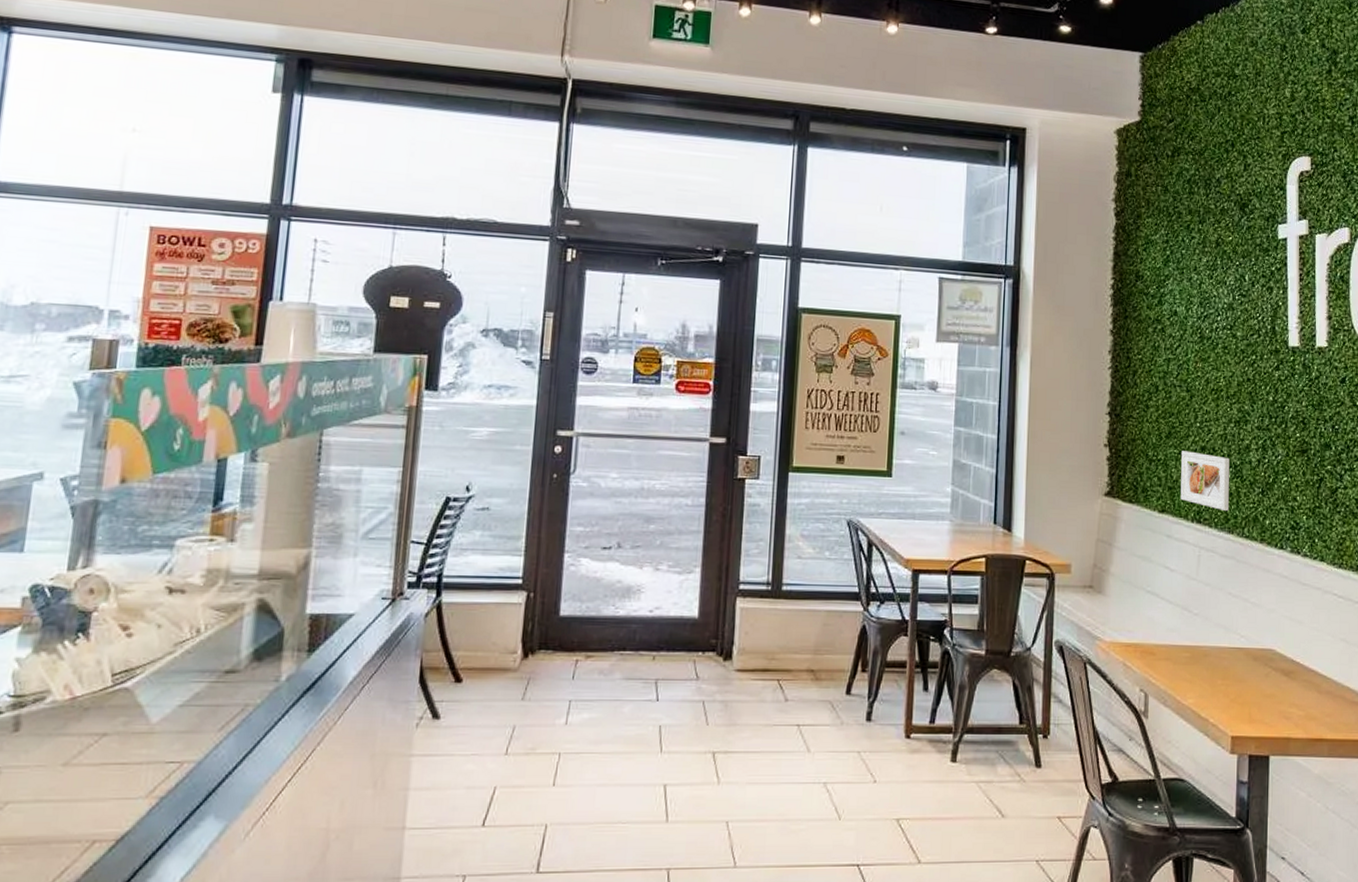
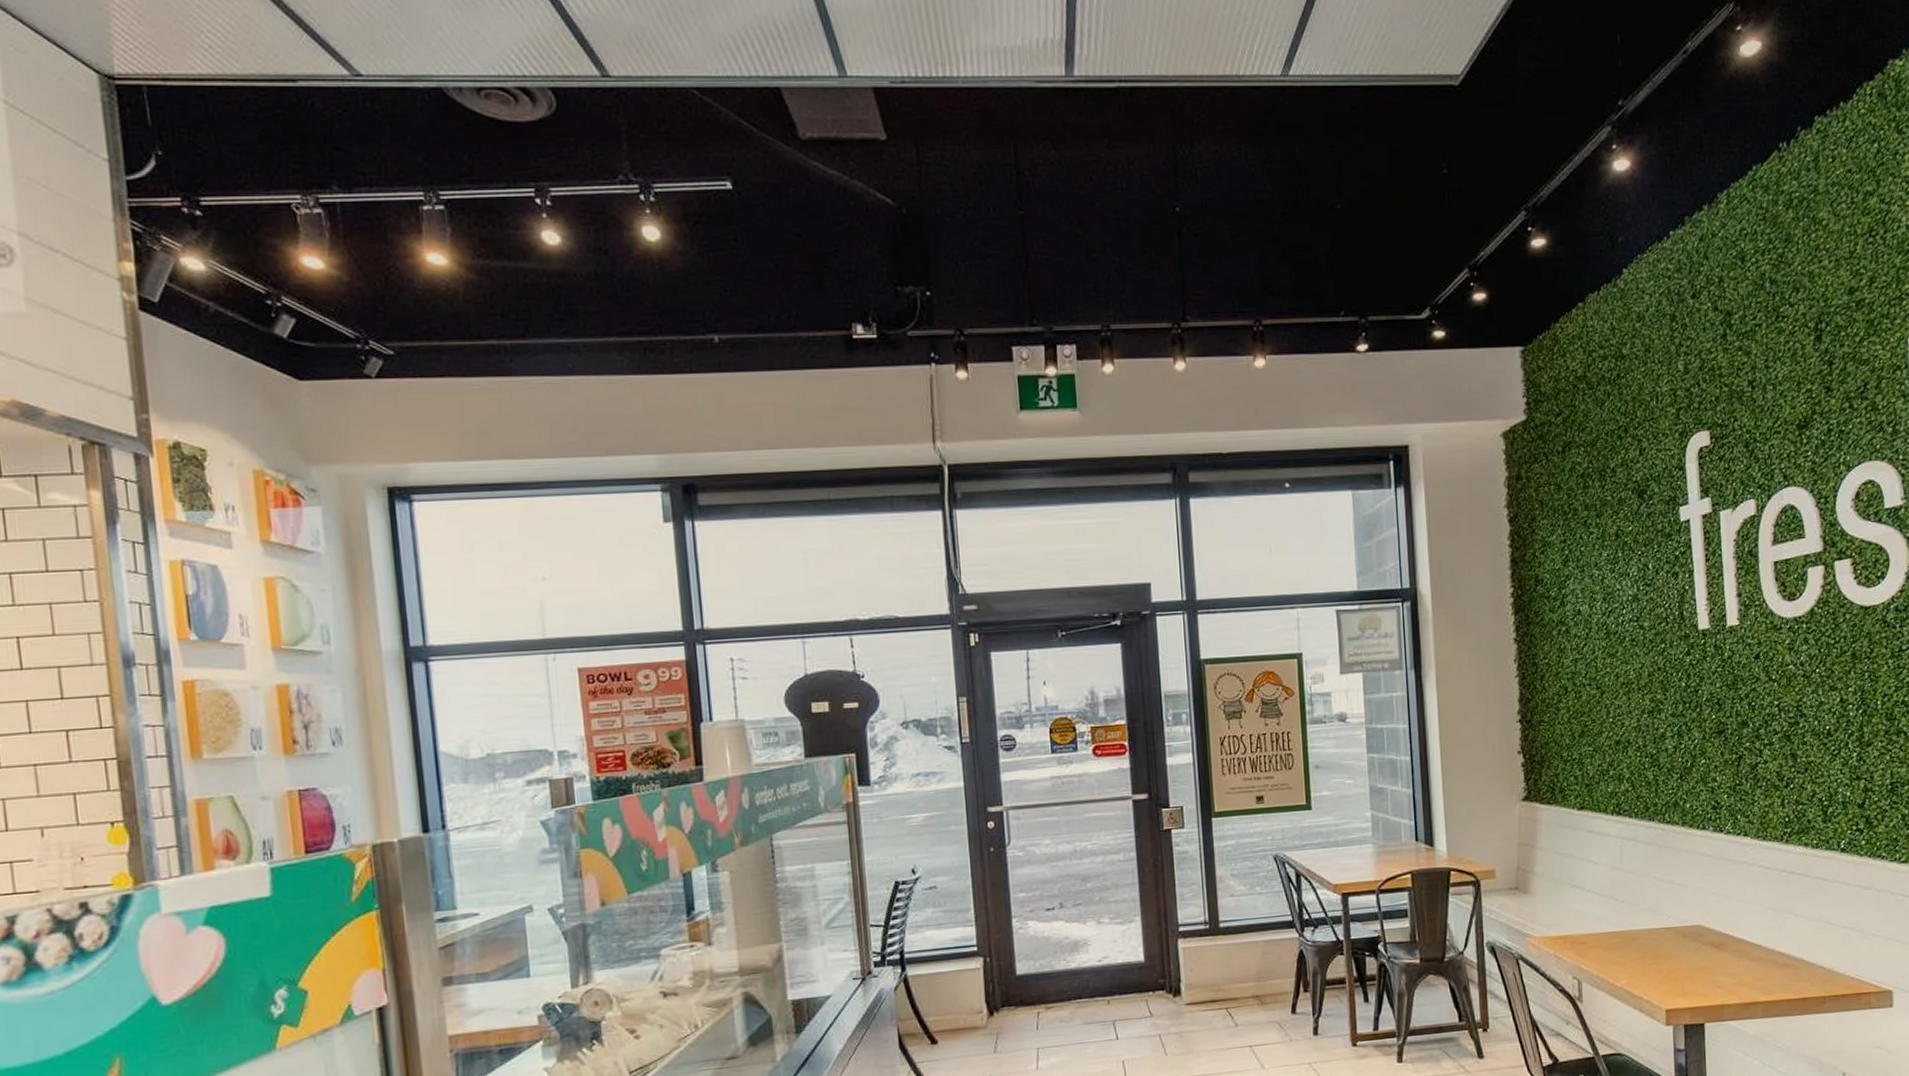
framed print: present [1180,451,1230,511] -> none [1596,747,1648,800]

